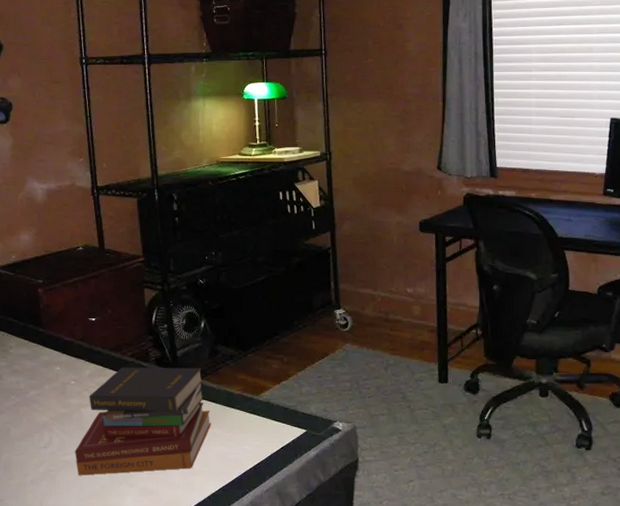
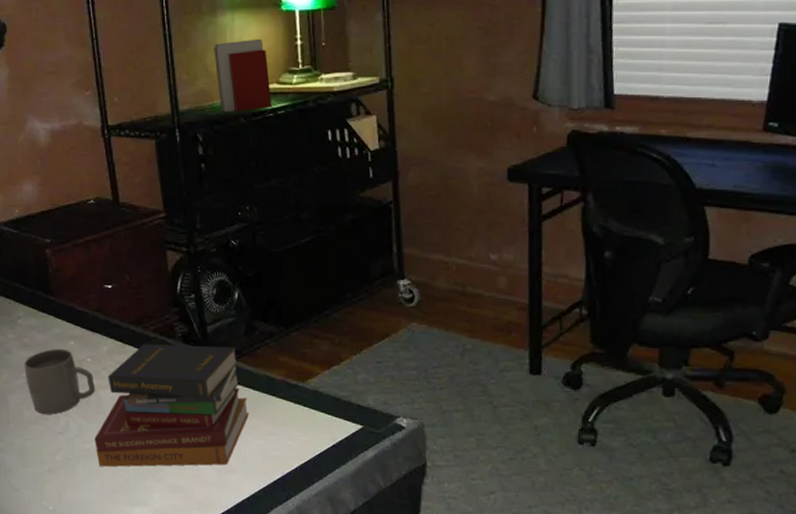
mug: none [14,373,78,431] -> present [24,348,96,414]
books: none [188,119,234,177] -> present [214,38,271,113]

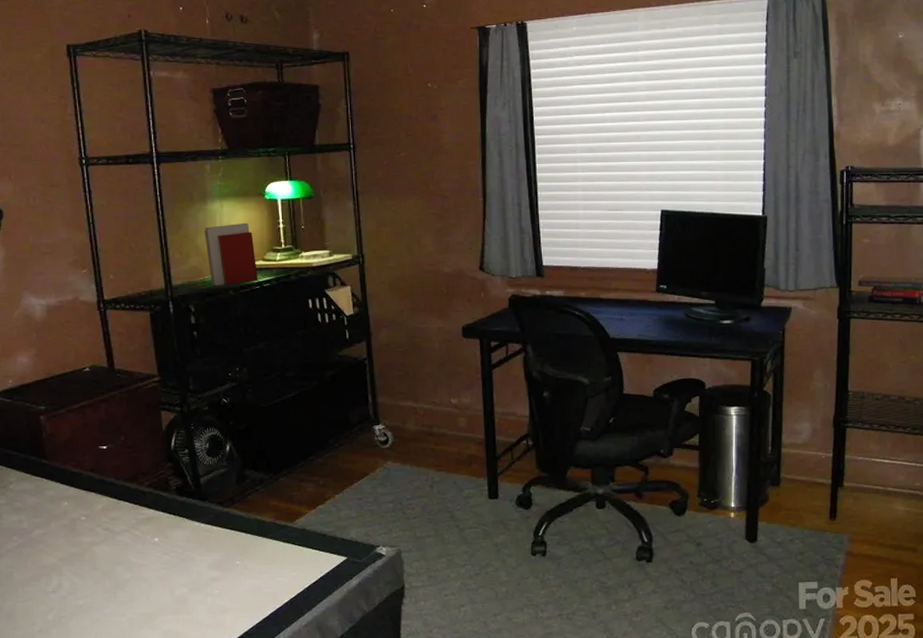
mug: present [24,348,96,414] -> none [16,509,90,575]
books: present [94,344,249,467] -> none [88,495,241,621]

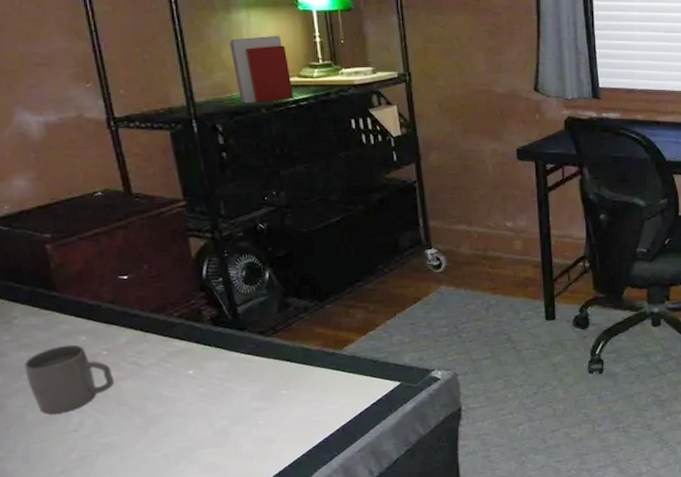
mug: none [16,509,90,575] -> present [24,344,115,414]

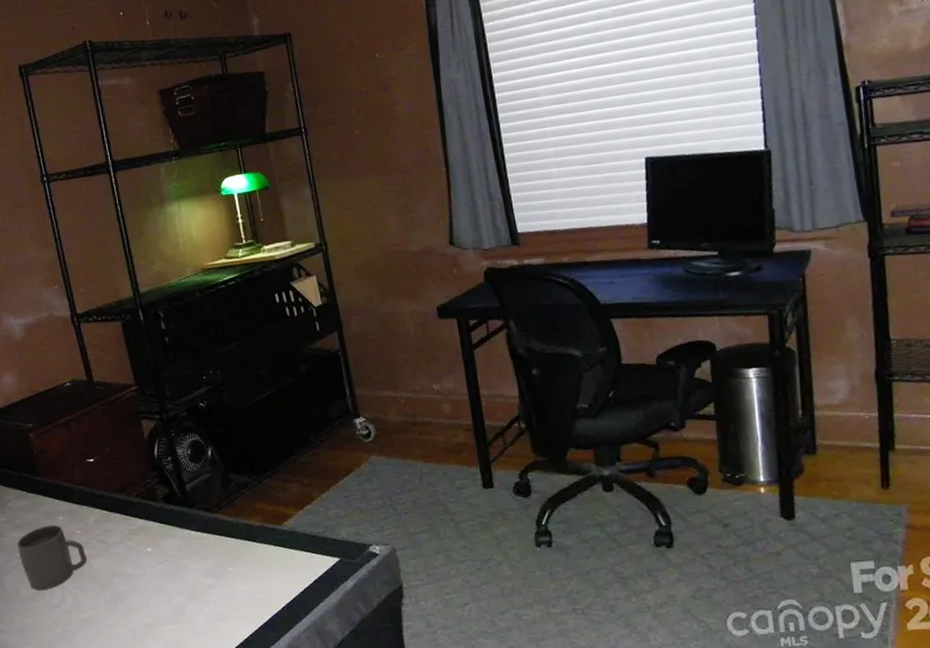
books: present [230,35,293,104] -> none [165,221,222,290]

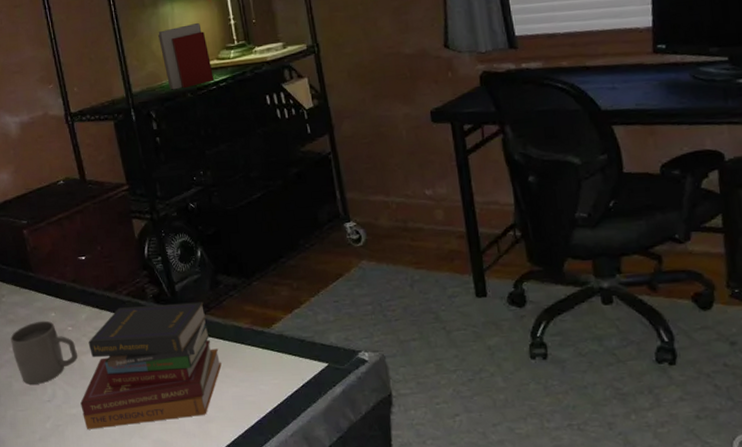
books: none [90,501,234,633] -> present [80,302,222,430]
books: none [165,221,222,290] -> present [158,22,214,90]

